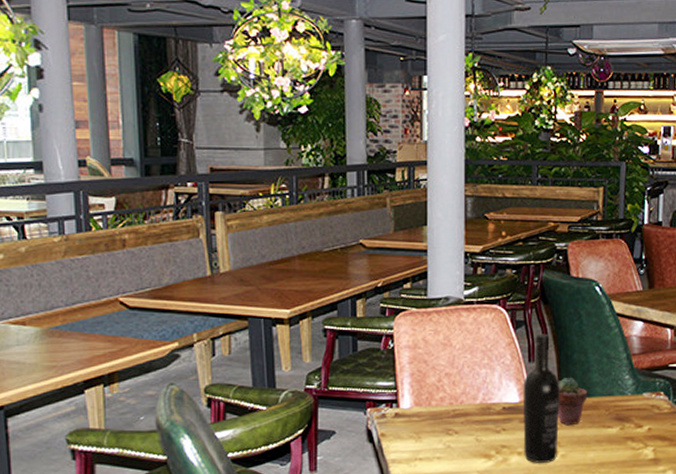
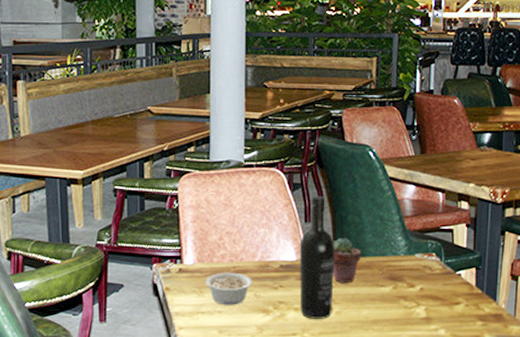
legume: none [424,416,473,451] -> present [206,272,252,305]

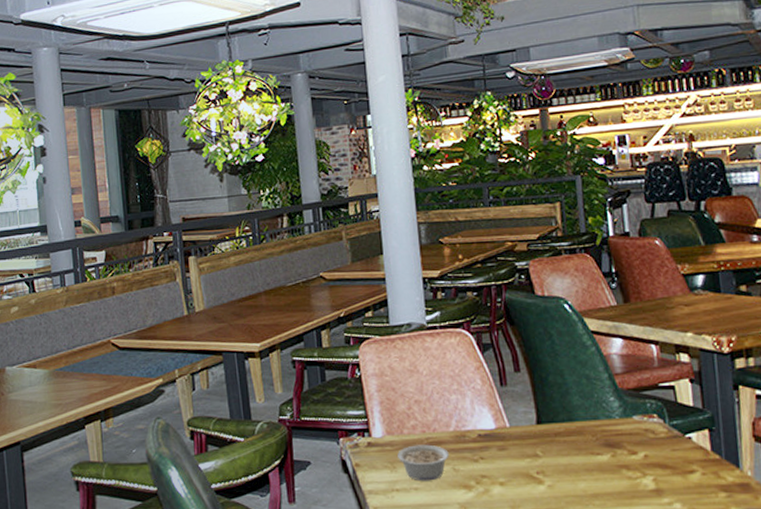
wine bottle: present [299,195,335,319] -> none [497,355,544,494]
potted succulent: present [333,238,362,283] -> none [536,401,570,452]

